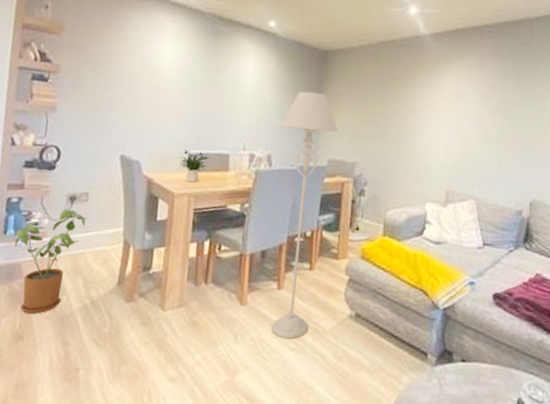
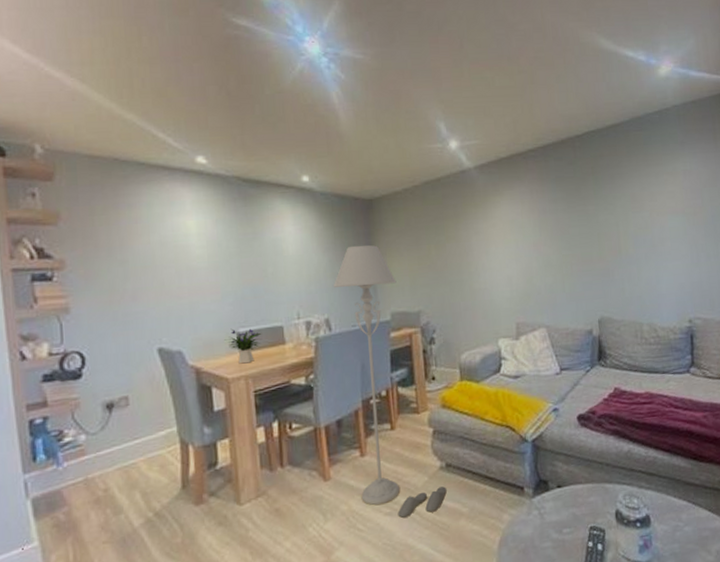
house plant: present [14,209,88,314] -> none [48,418,132,543]
slippers: none [302,335,352,358] -> present [397,486,447,518]

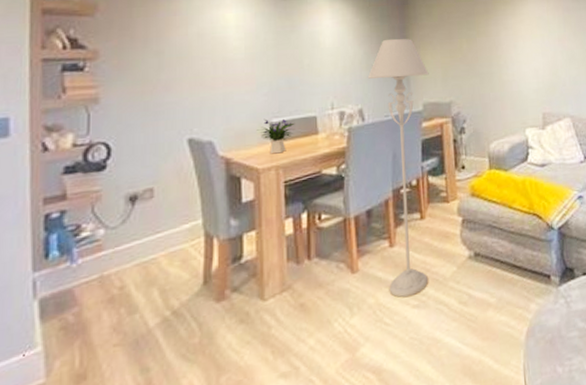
slippers: present [397,486,447,518] -> none [425,276,475,310]

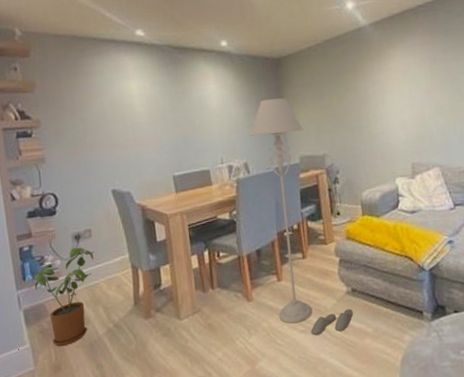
house plant: none [61,211,155,347] -> present [33,247,95,346]
flower arrangement: present [257,119,295,154] -> none [163,172,193,202]
slippers: none [425,276,475,310] -> present [310,309,353,335]

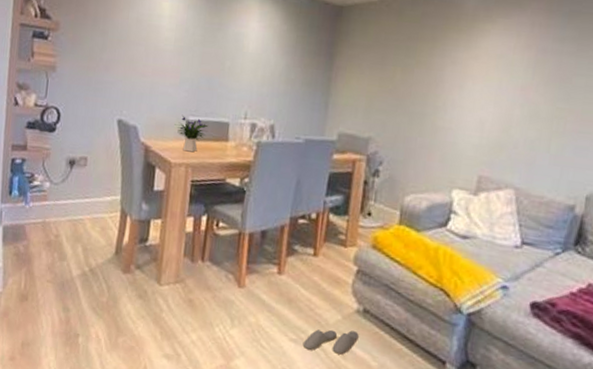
house plant: present [33,247,95,346] -> none [19,173,86,277]
flower arrangement: none [163,172,193,202] -> present [174,114,209,152]
floor lamp: present [249,98,313,324] -> none [270,53,351,330]

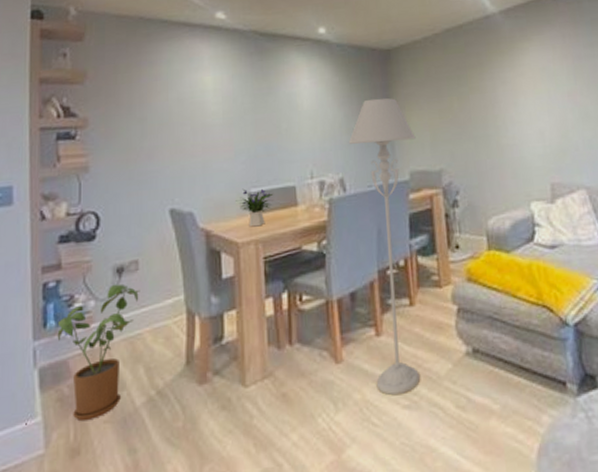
house plant: none [19,173,86,277] -> present [57,283,140,420]
floor lamp: none [270,53,351,330] -> present [348,98,421,396]
slippers: present [302,329,359,355] -> none [417,376,474,412]

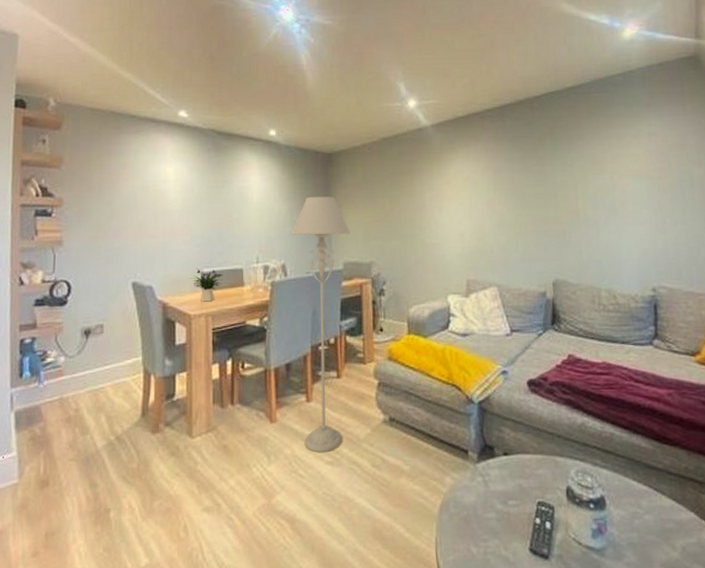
house plant: present [57,283,140,420] -> none [31,344,104,457]

